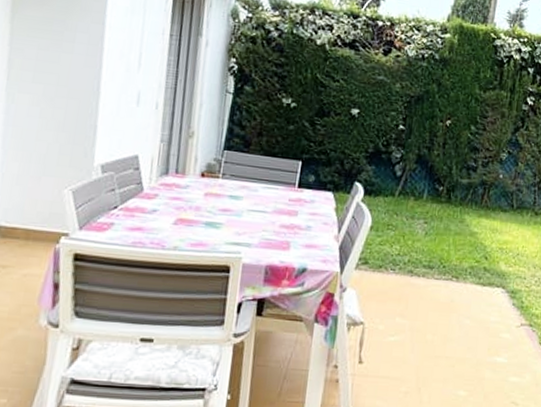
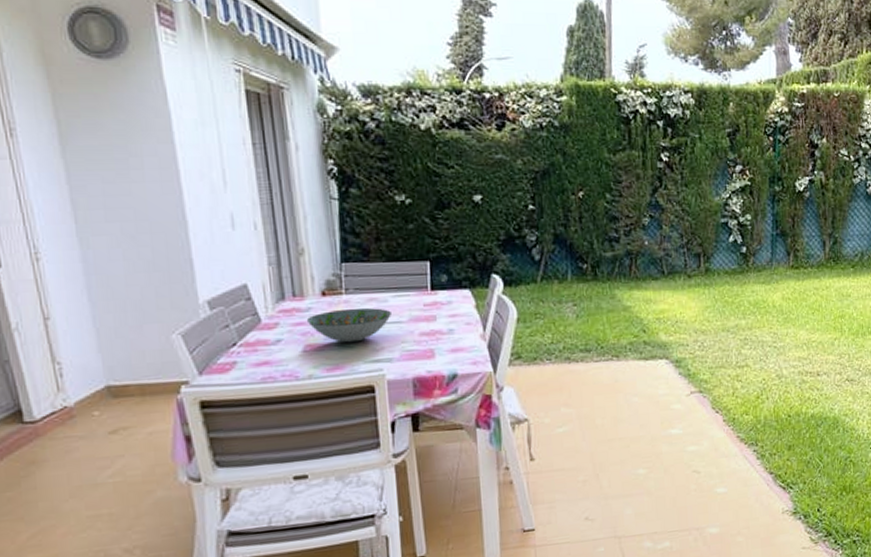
decorative bowl: none [182,191,259,224] -> present [306,308,391,343]

